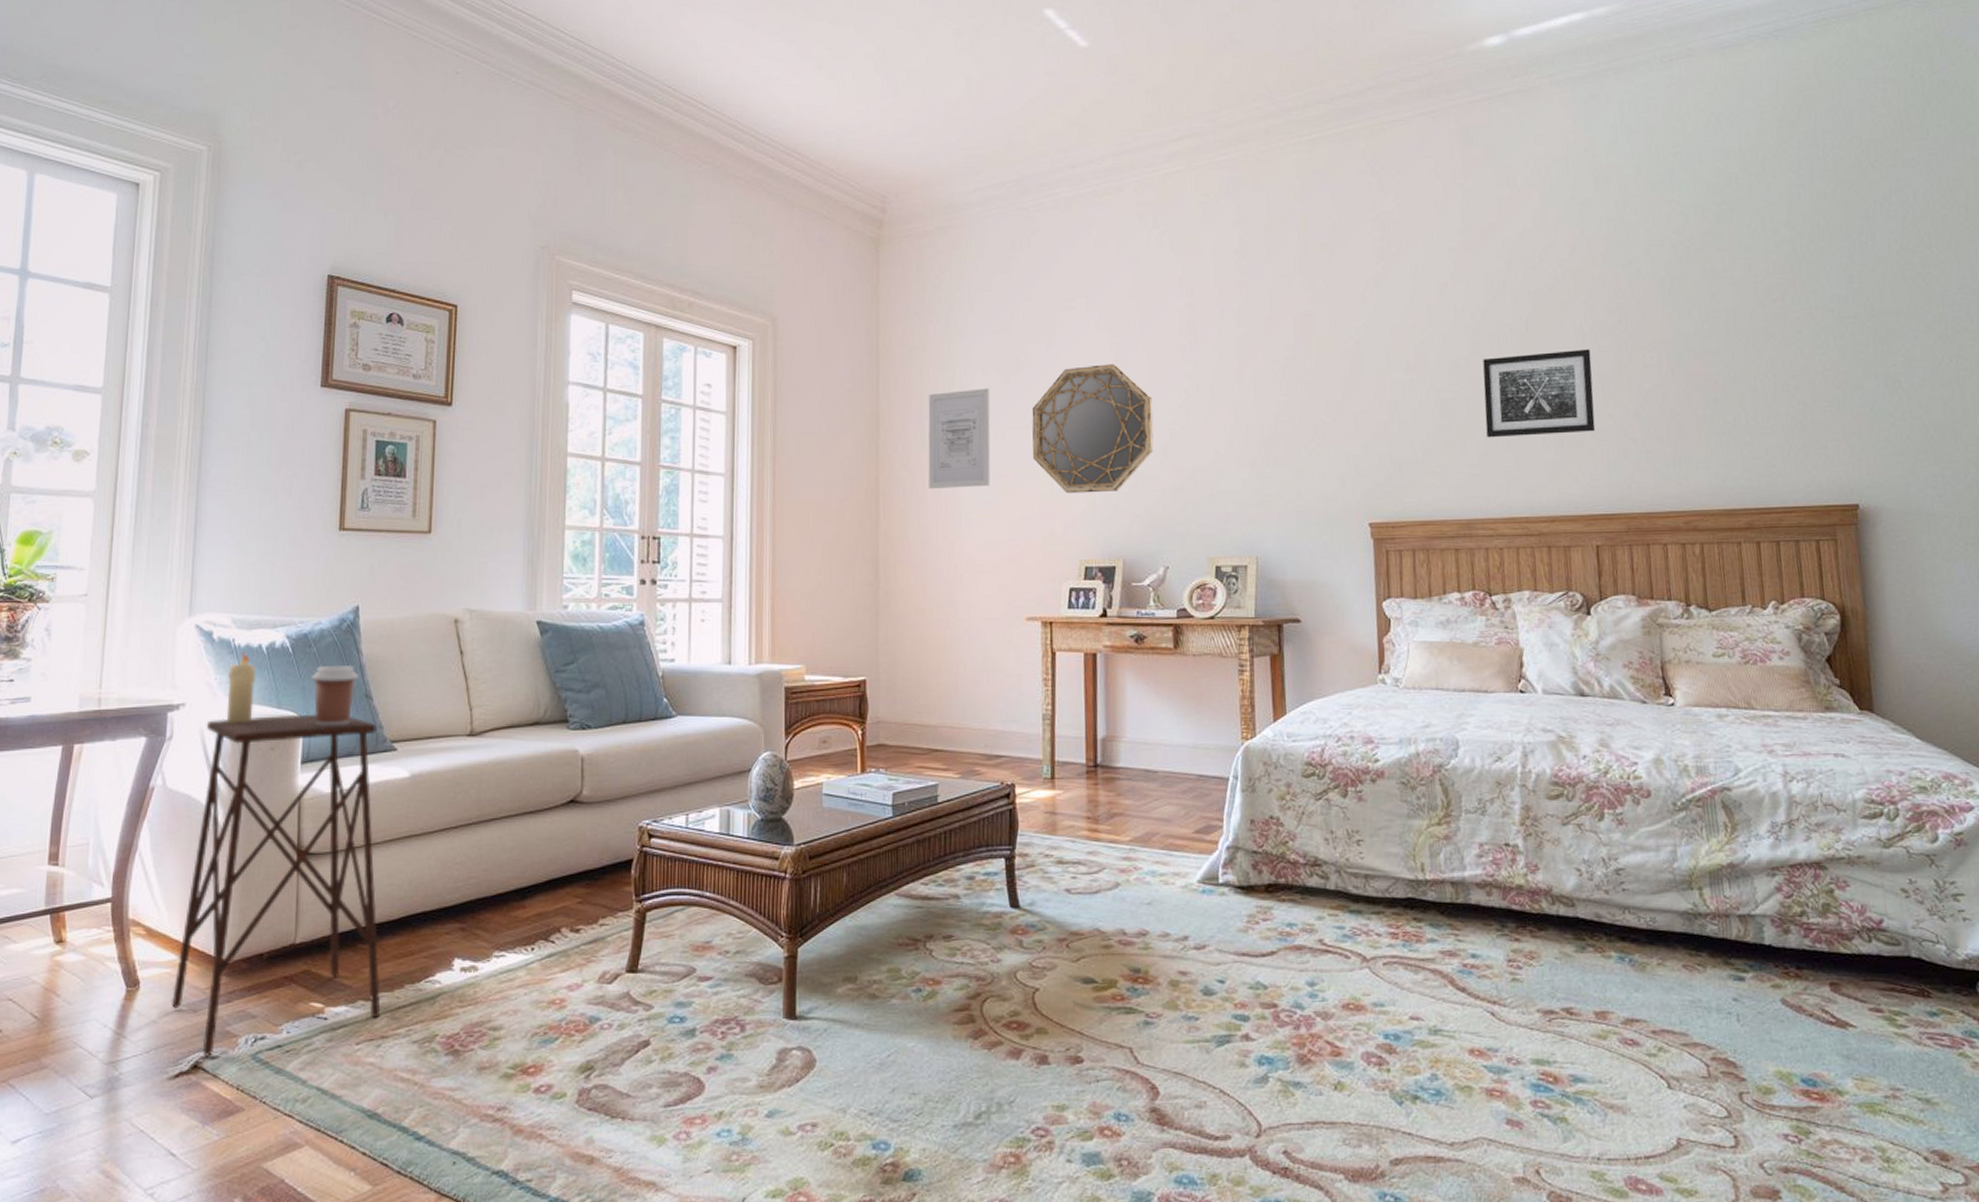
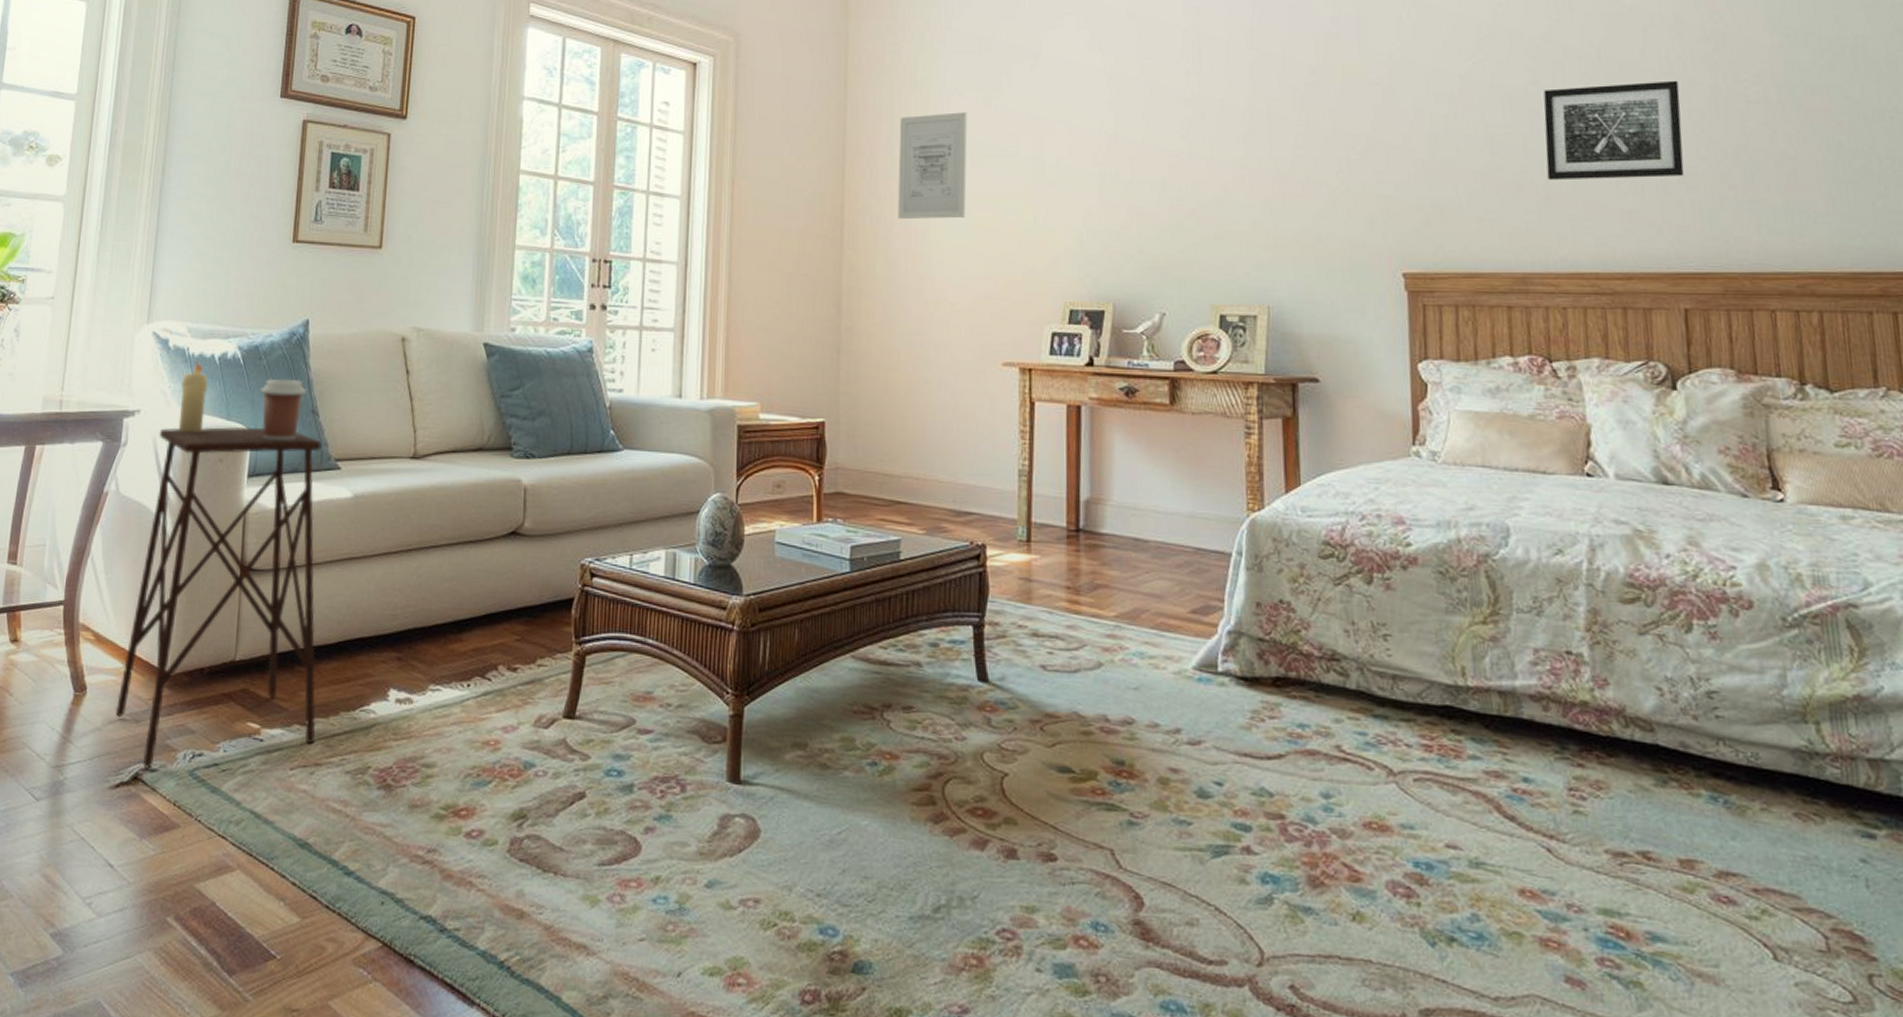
home mirror: present [1032,364,1154,494] -> none [1013,89,1151,229]

